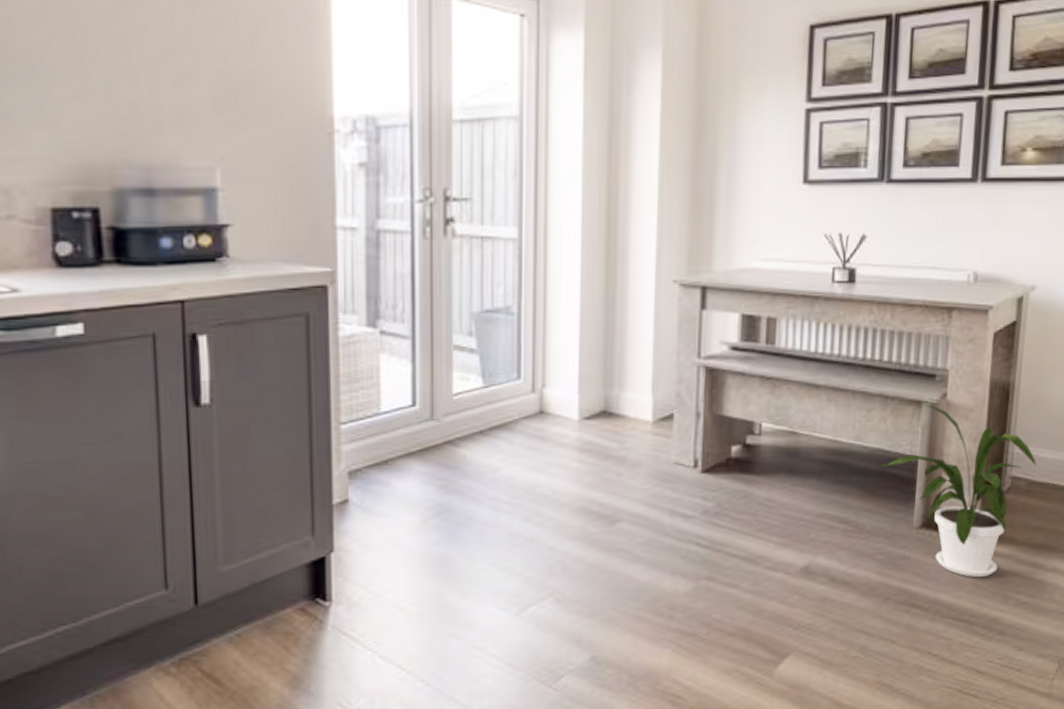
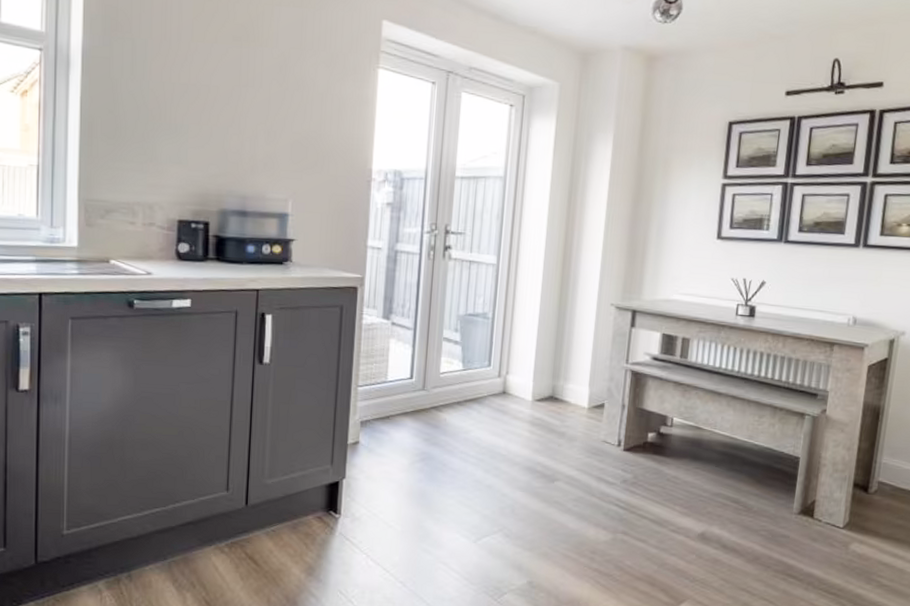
house plant: present [882,402,1036,578] -> none [769,414,901,560]

